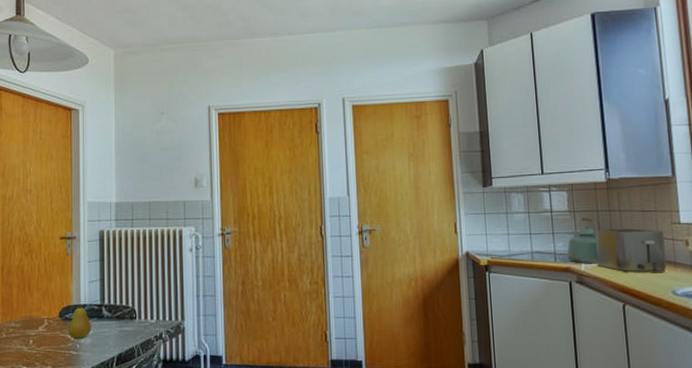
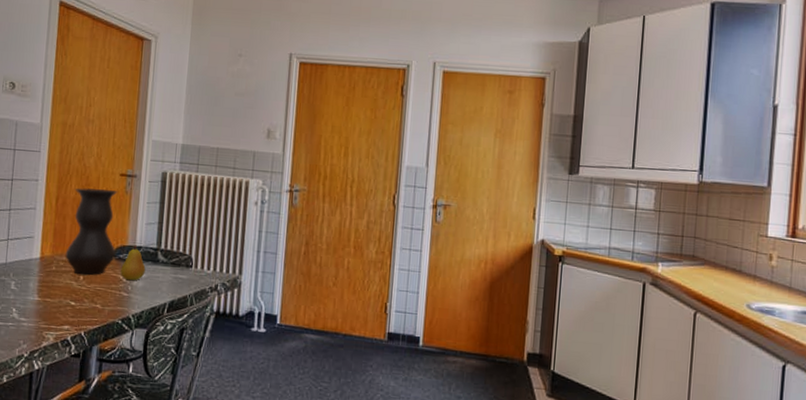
vase: none [14,254,61,338] -> present [65,188,118,275]
kettle: present [567,216,598,264] -> none [645,218,682,268]
toaster: present [594,228,667,273] -> none [674,232,749,285]

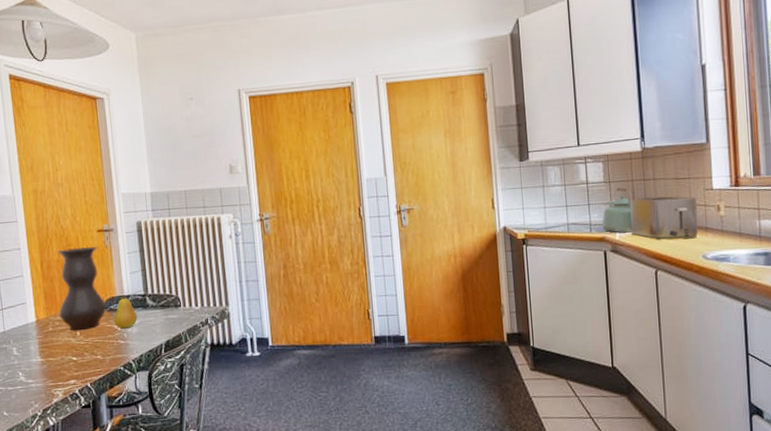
kettle: none [645,218,682,268] -> present [602,186,632,233]
toaster: none [674,232,749,285] -> present [629,196,698,240]

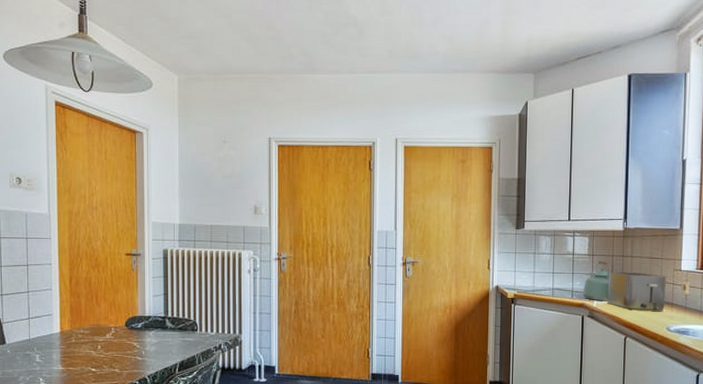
vase: present [56,247,106,330] -> none [83,268,128,344]
fruit: present [114,294,138,329] -> none [134,315,156,347]

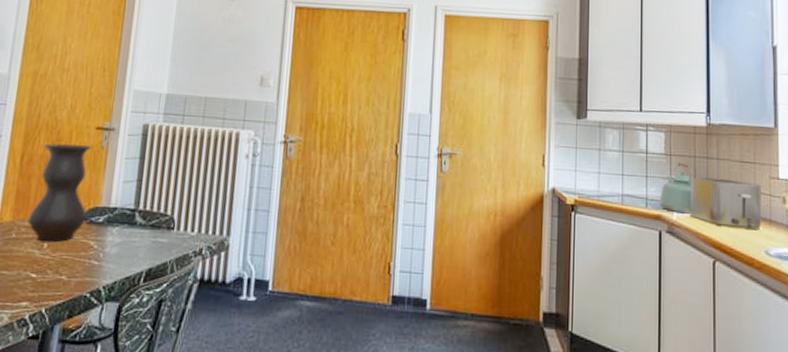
vase: none [83,268,128,344] -> present [28,143,93,242]

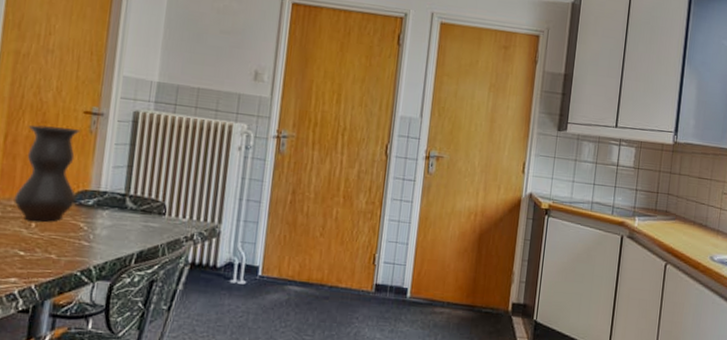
kettle: present [659,161,694,214] -> none [623,175,657,222]
toaster: present [690,176,762,231] -> none [649,188,714,239]

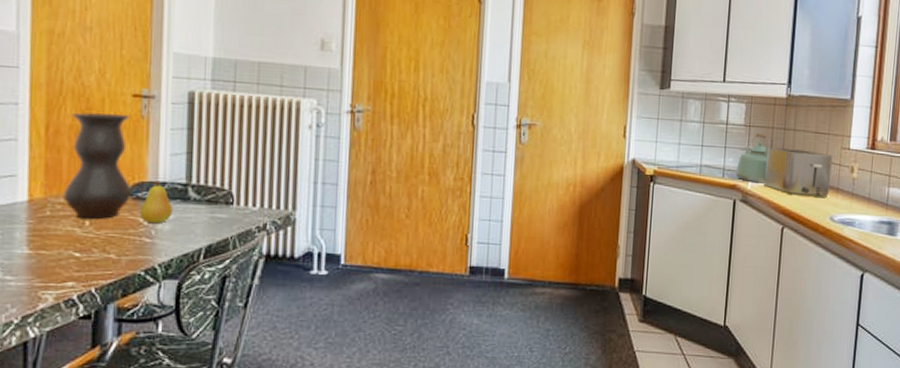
fruit: none [81,190,111,229] -> present [140,180,173,224]
kettle: none [623,175,657,222] -> present [735,132,771,183]
toaster: none [649,188,714,239] -> present [763,147,833,198]

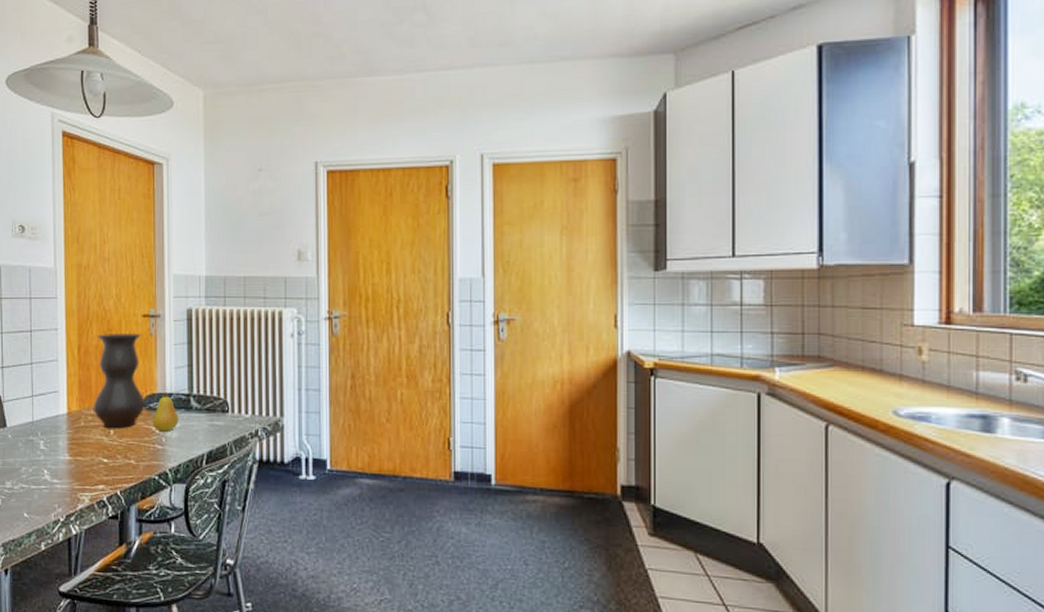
kettle: present [735,132,771,183] -> none [757,312,801,372]
toaster: present [763,147,833,198] -> none [796,328,890,388]

